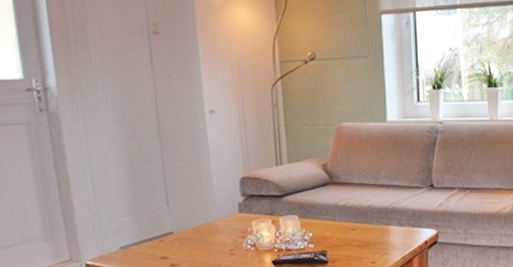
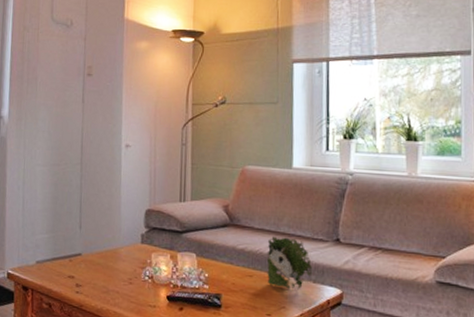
succulent plant: none [367,189,411,236] -> present [266,236,313,290]

